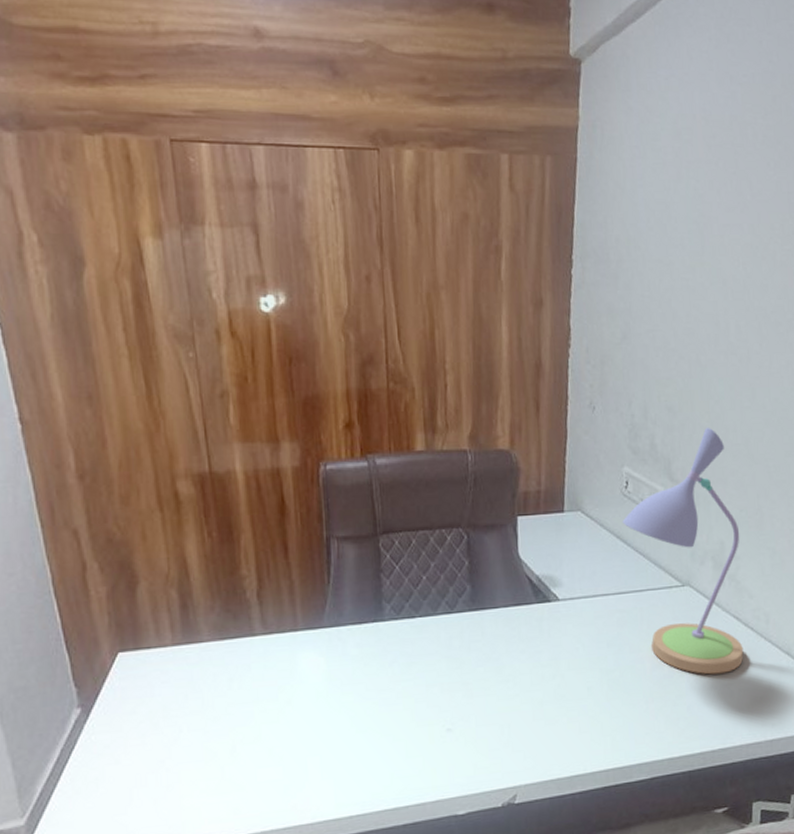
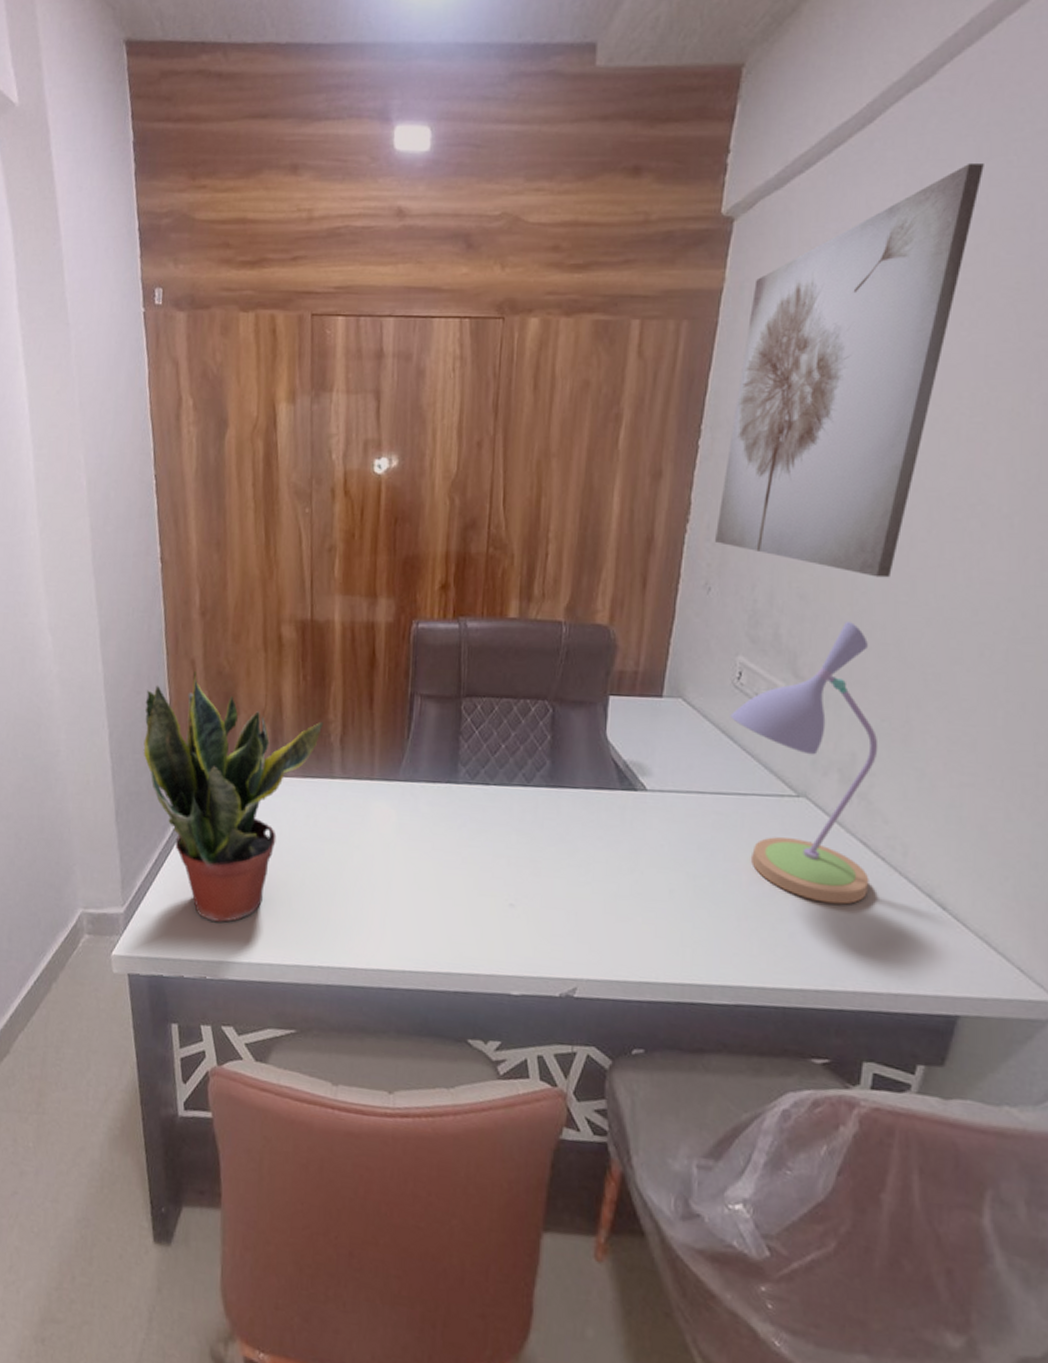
potted plant: none [21,542,237,811] -> present [143,671,324,922]
wall art: none [593,23,773,387] -> present [714,162,984,578]

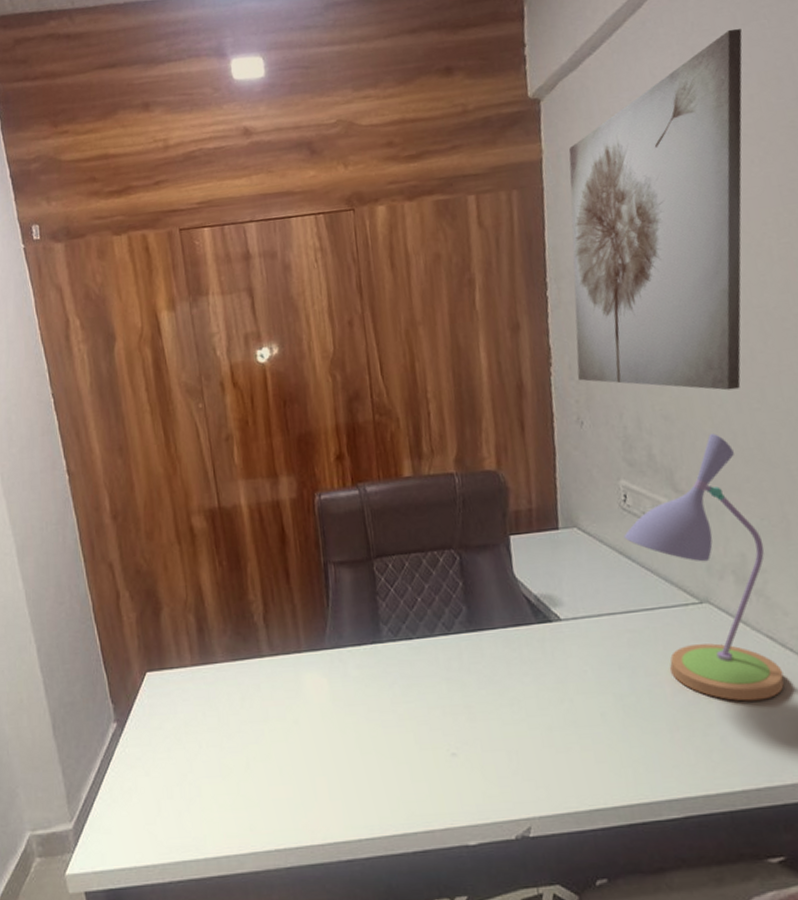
potted plant: present [143,671,324,922] -> none [69,574,245,822]

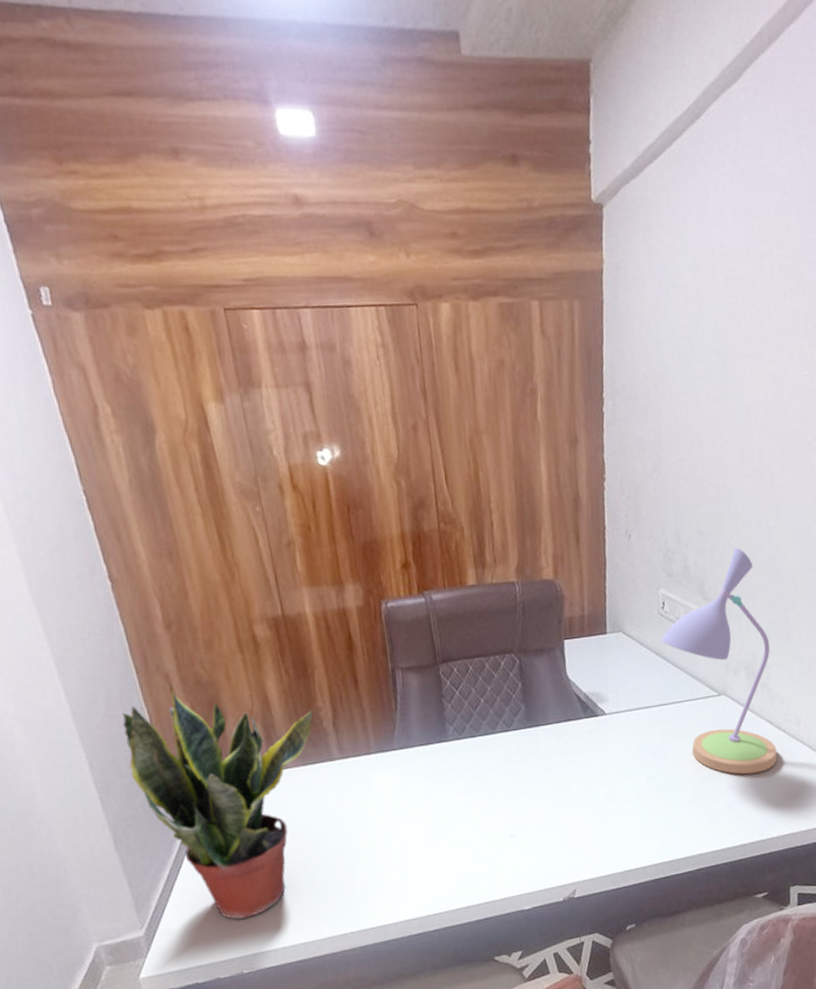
potted plant: none [69,574,245,822] -> present [122,685,314,920]
wall art: present [568,28,742,391] -> none [627,155,786,509]

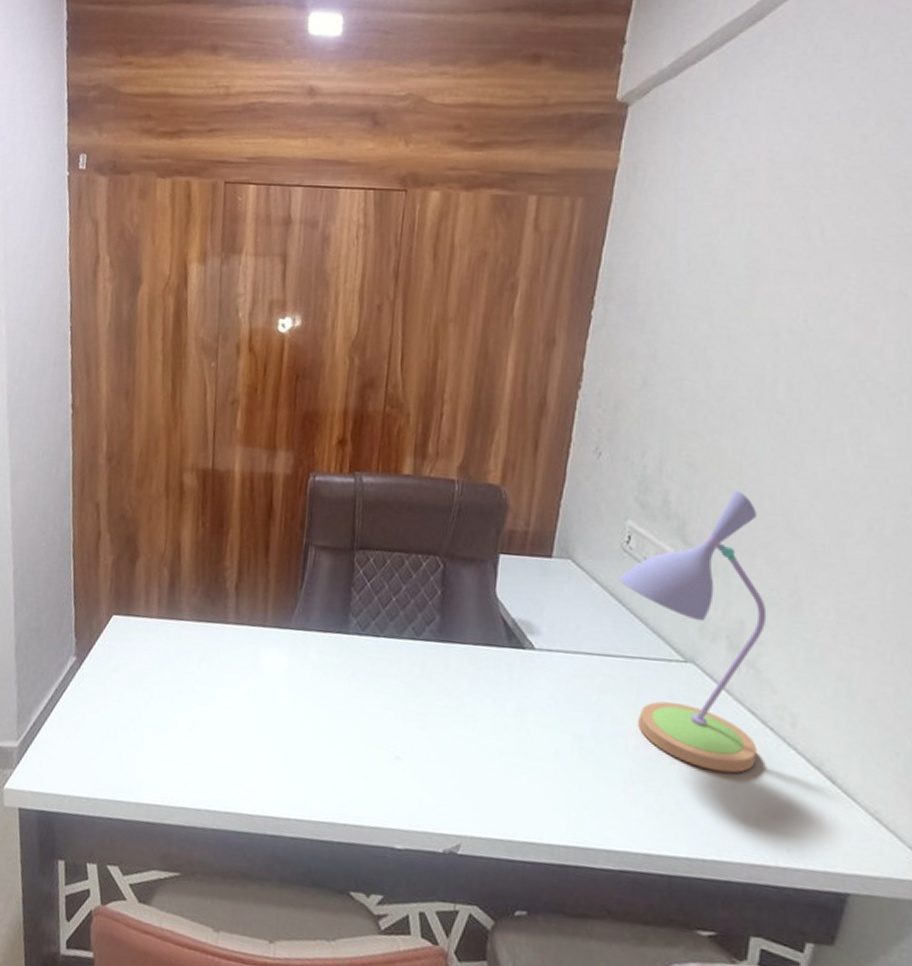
potted plant: present [122,685,314,920] -> none [45,514,220,761]

